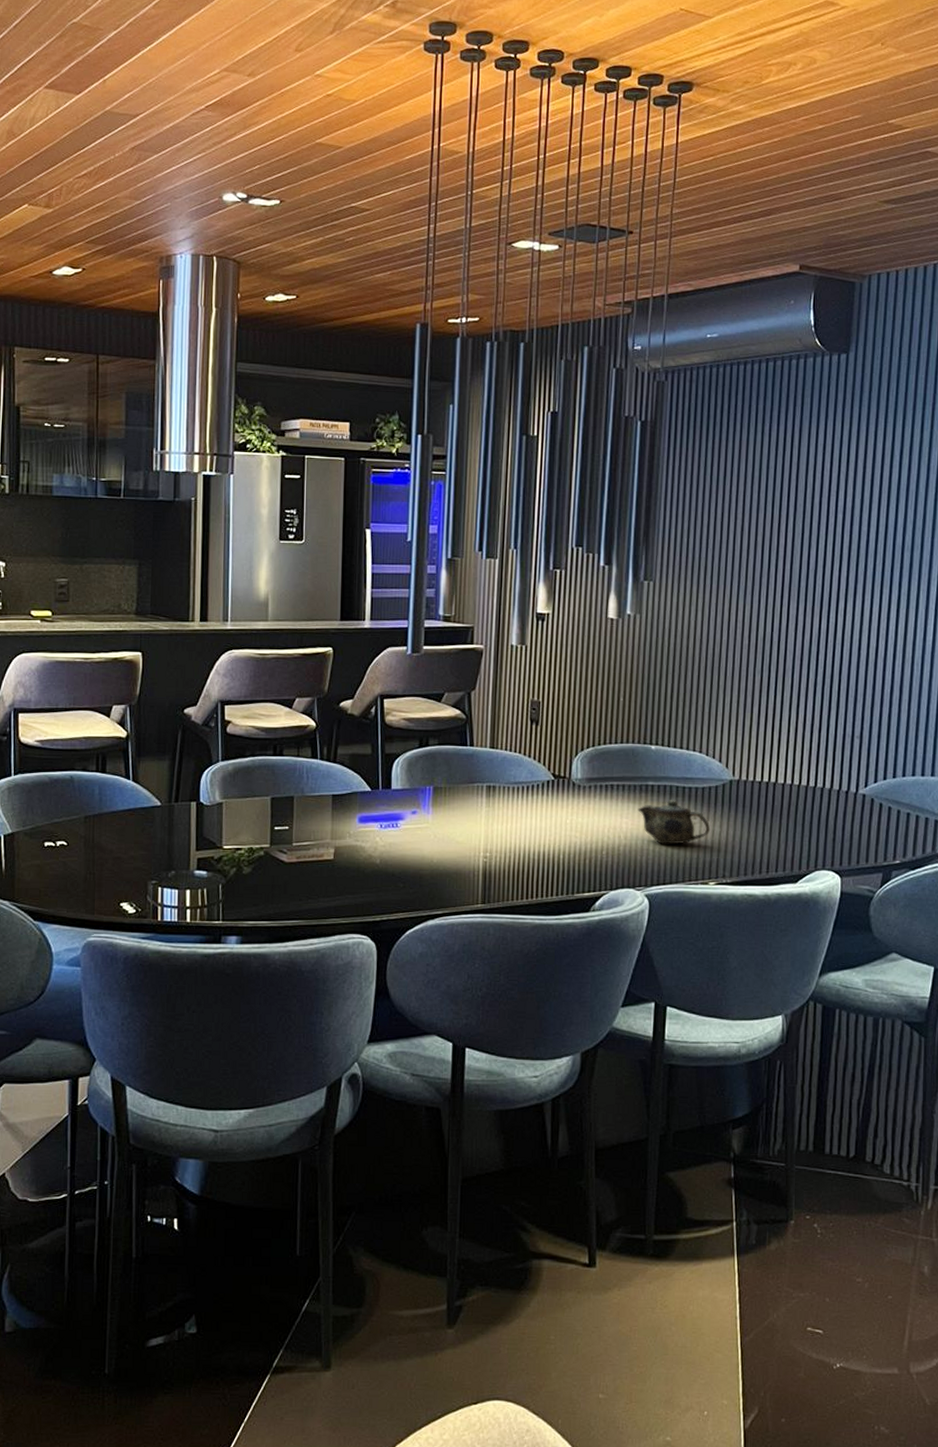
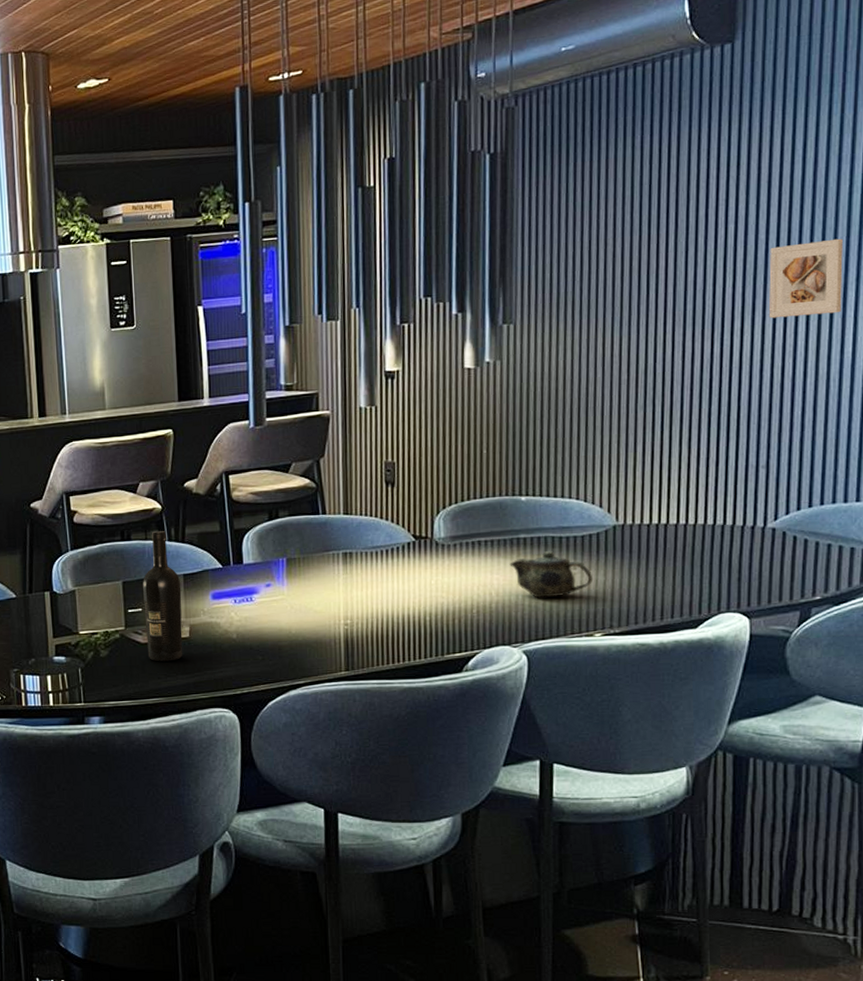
wine bottle: none [290,748,329,883] -> present [142,530,183,662]
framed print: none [867,538,928,605] -> present [768,238,843,319]

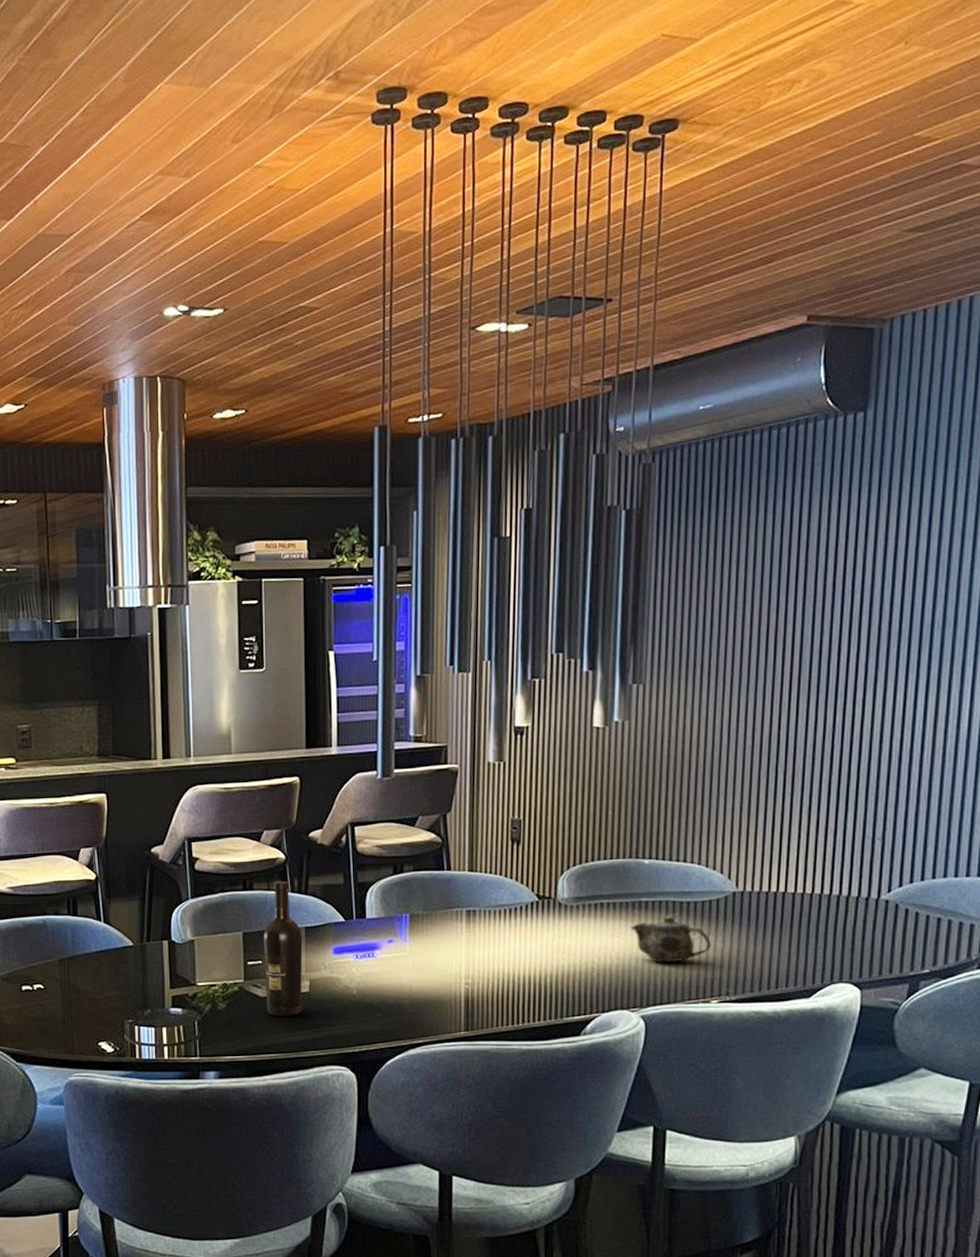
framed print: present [768,238,843,319] -> none [890,613,963,691]

